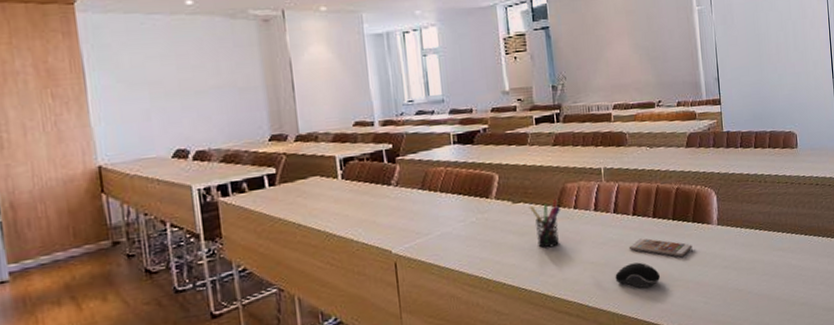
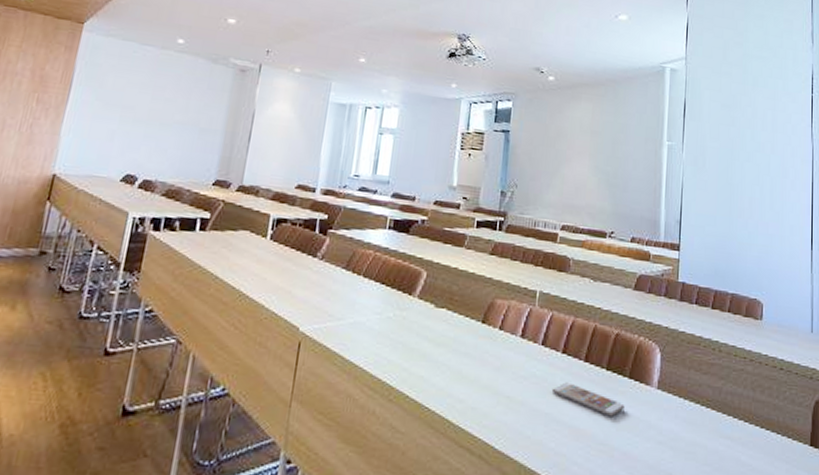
pen holder: present [530,199,560,248] -> none [452,314,484,368]
computer mouse: present [615,262,661,288] -> none [530,409,583,443]

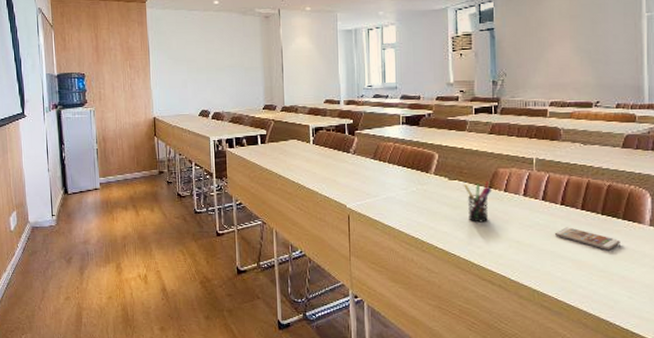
pen holder: none [452,314,484,368] -> present [464,181,491,223]

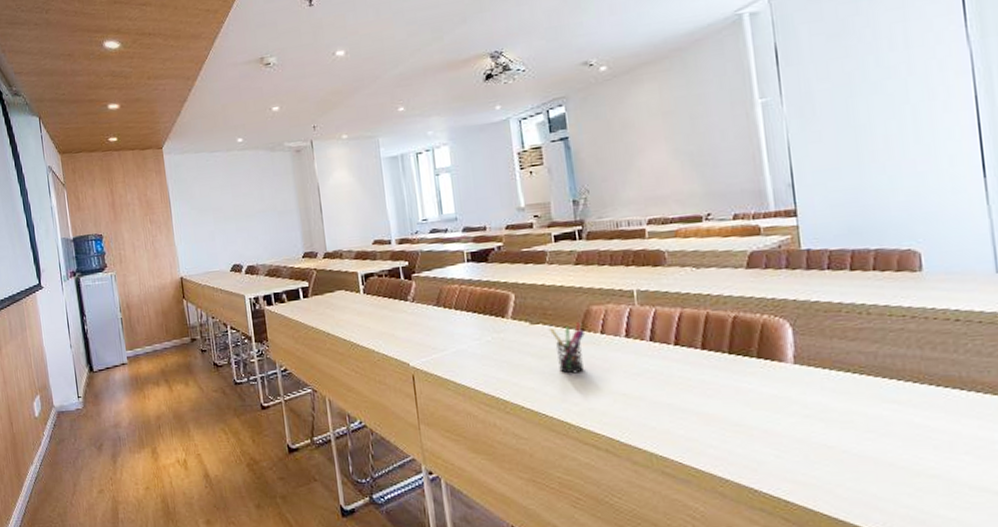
smartphone: present [554,227,620,249] -> none [670,372,757,398]

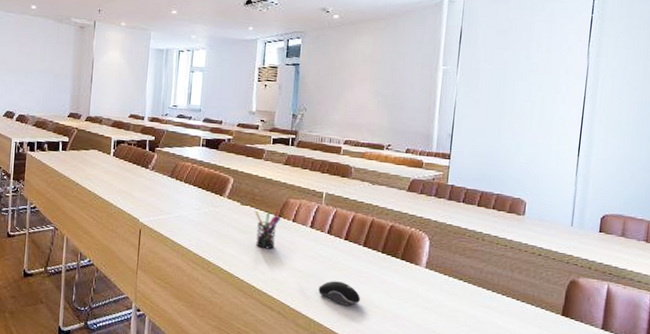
computer mouse: none [653,399,713,429] -> present [318,281,361,306]

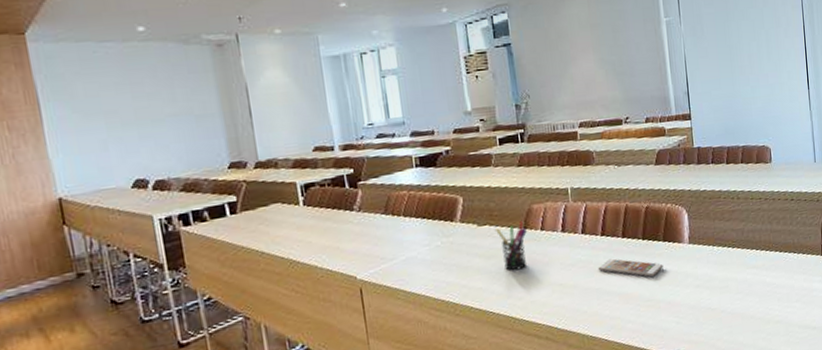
computer mouse: present [318,281,361,306] -> none [584,283,631,309]
smartphone: none [335,261,397,287] -> present [598,258,663,277]

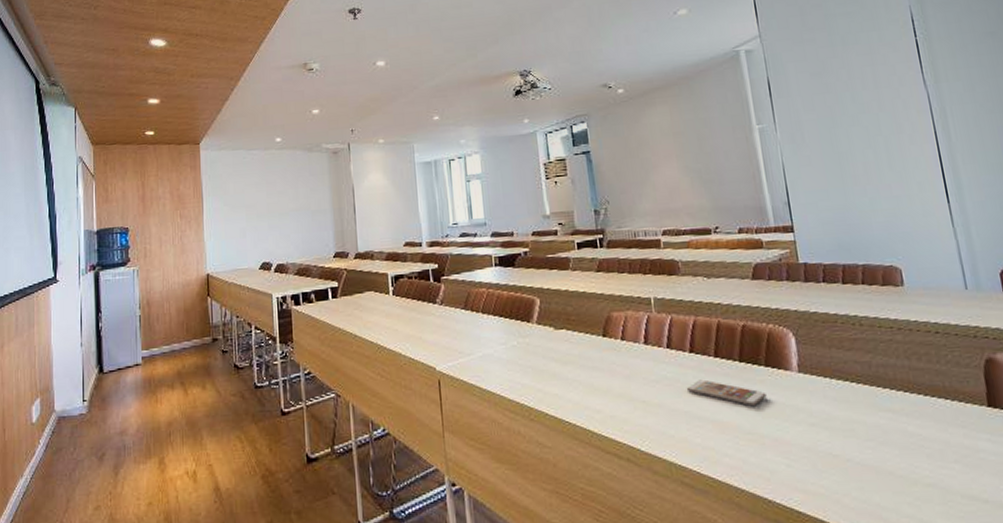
pen holder: present [496,221,527,271] -> none [573,328,606,380]

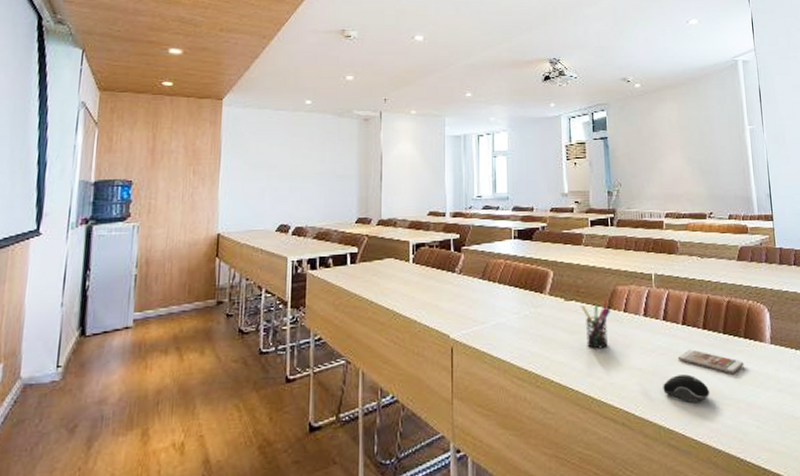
pen holder: none [573,328,606,380] -> present [581,301,610,349]
computer mouse: none [671,407,728,437] -> present [663,374,710,402]

